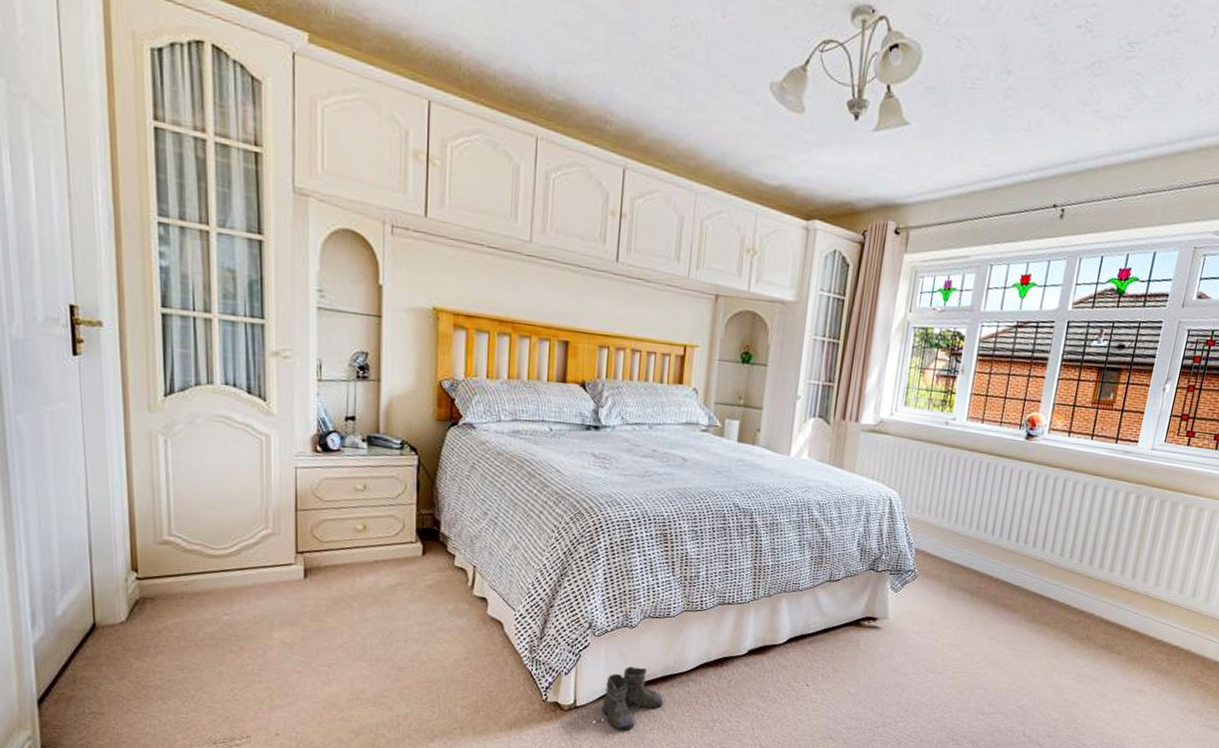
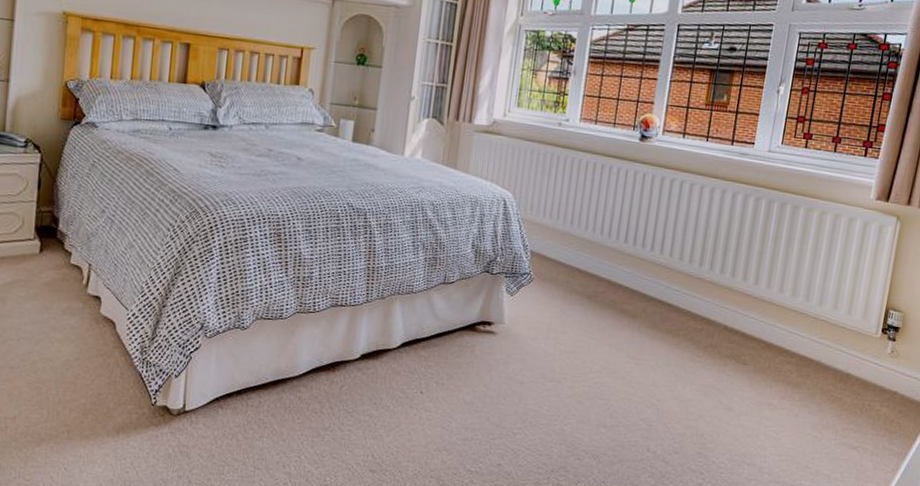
boots: present [595,666,664,731] -> none [204,370,274,438]

